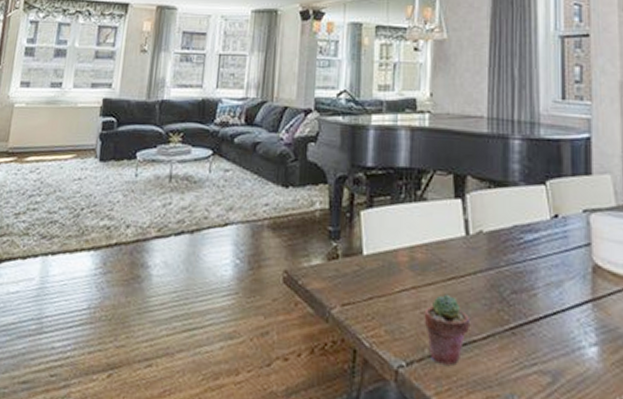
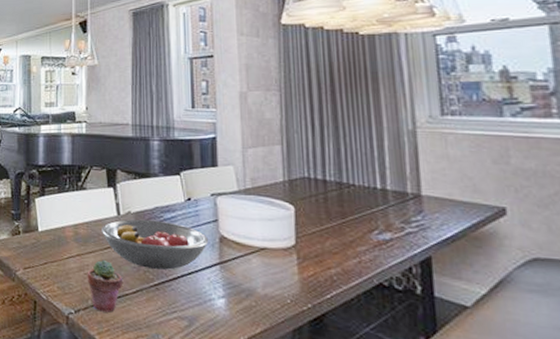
fruit bowl: none [445,240,580,308] -> present [102,219,209,270]

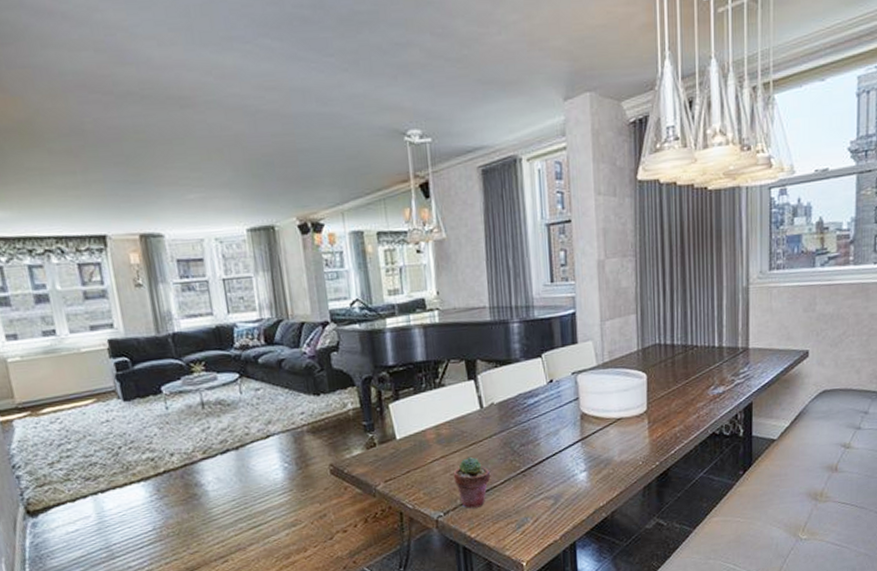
fruit bowl: present [102,219,209,270] -> none [465,407,571,457]

